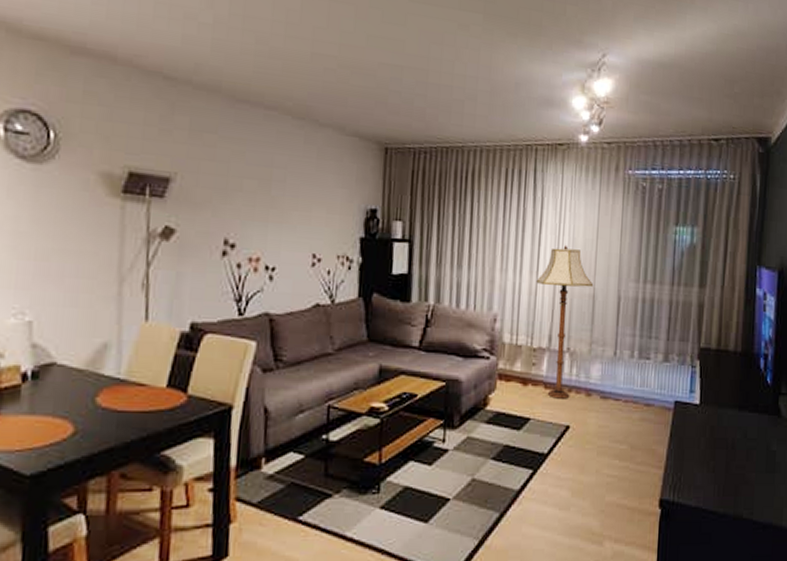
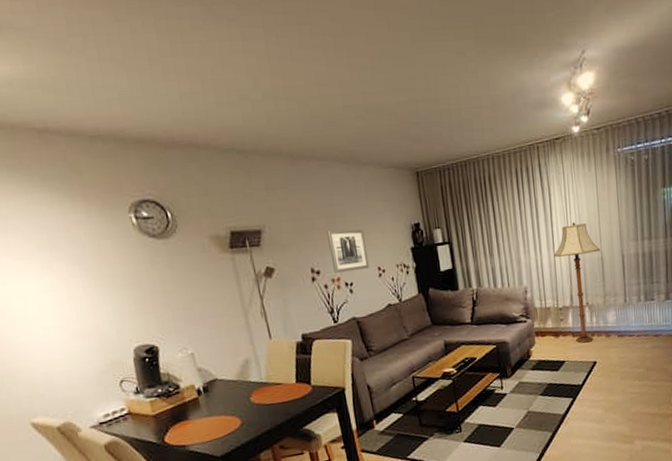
wall art: none [253,196,304,254] -> present [327,229,370,273]

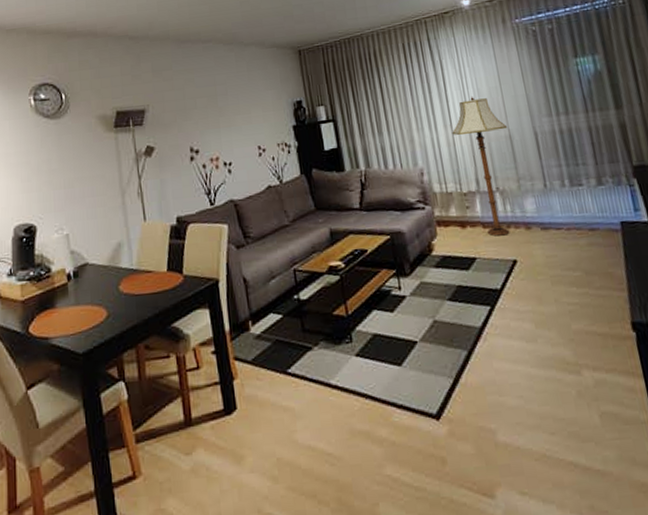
wall art: present [327,229,370,273] -> none [208,107,249,152]

